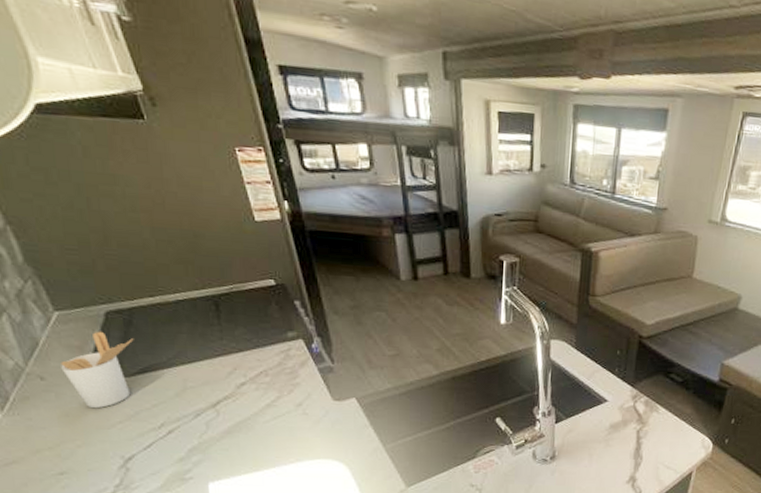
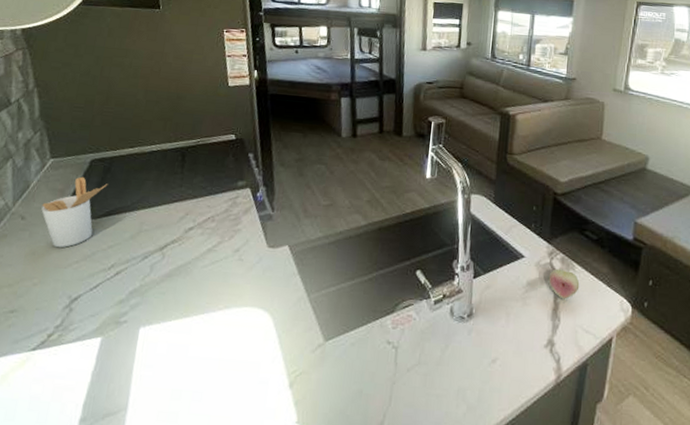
fruit: none [631,411,663,440] -> present [548,268,580,300]

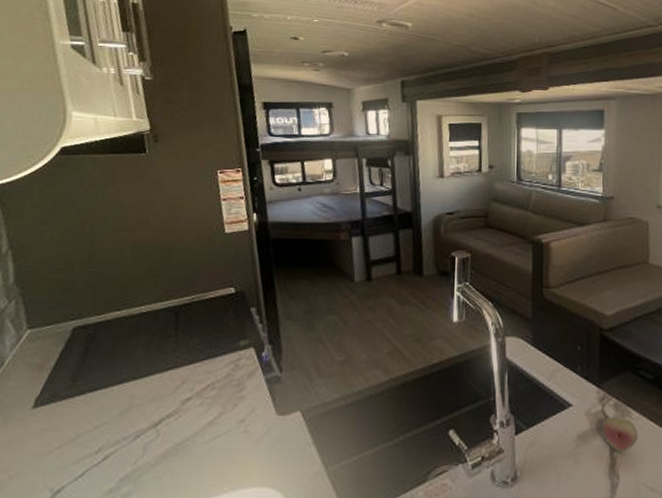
utensil holder: present [41,176,108,247] -> none [17,347,93,431]

